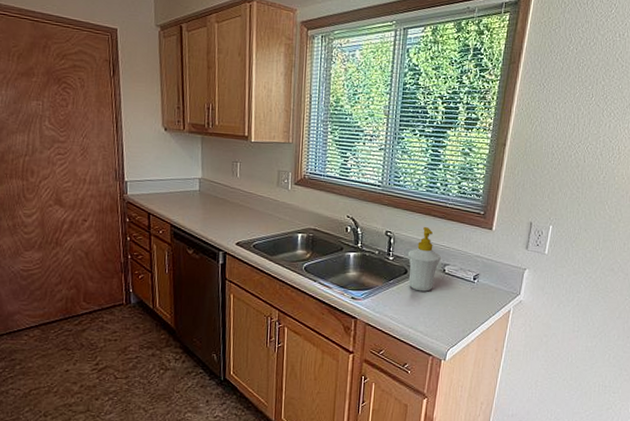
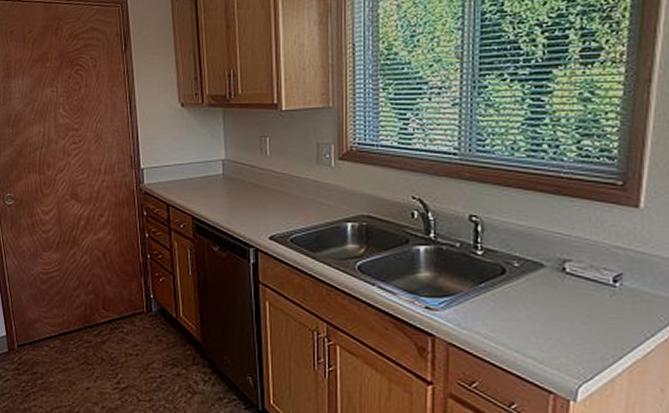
soap bottle: present [407,226,441,292] -> none [504,206,557,300]

